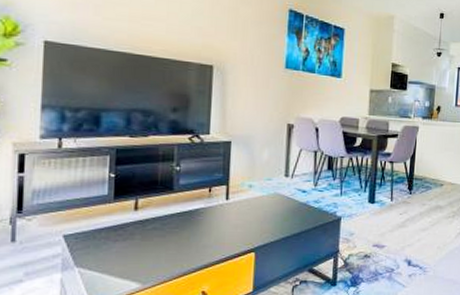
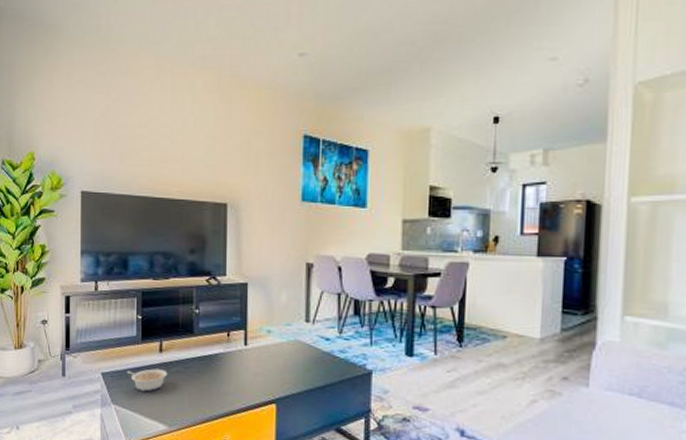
legume: none [94,227,143,251] -> present [126,368,168,392]

